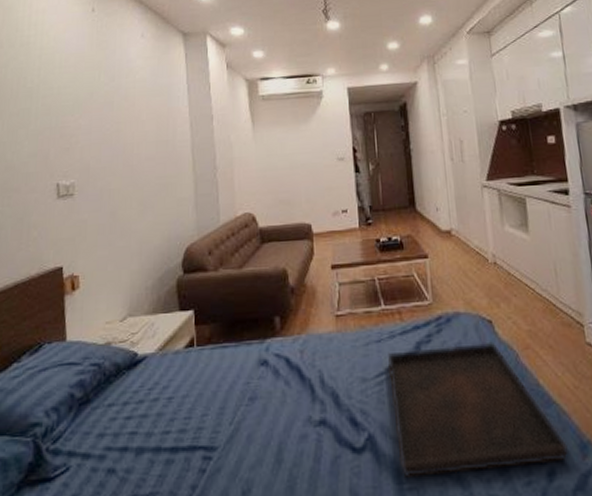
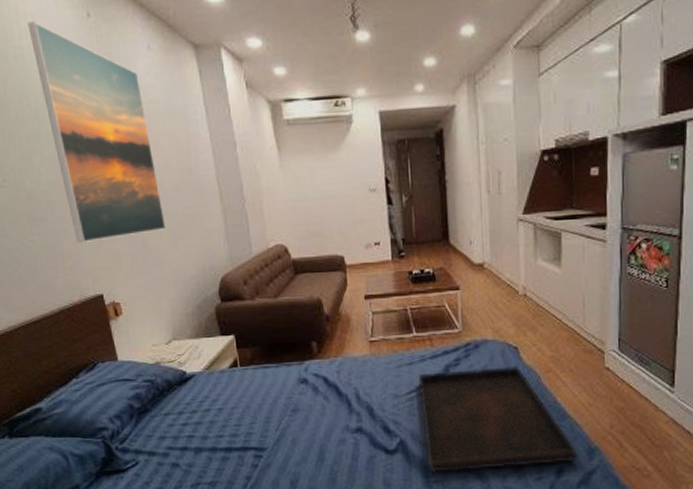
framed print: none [38,16,137,213] -> present [27,21,166,243]

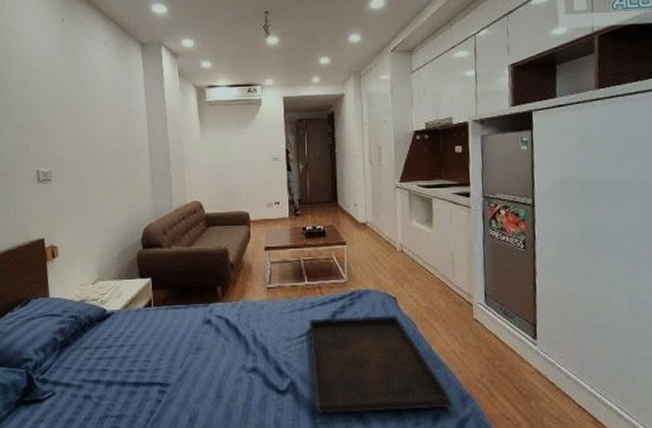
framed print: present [27,21,166,243] -> none [15,23,103,194]

